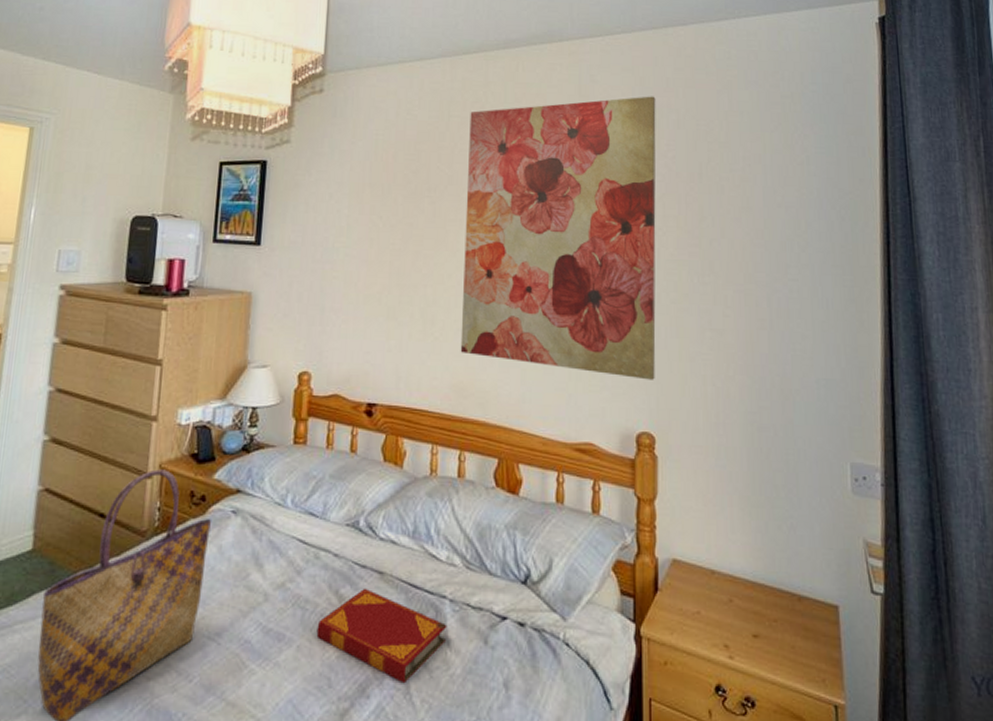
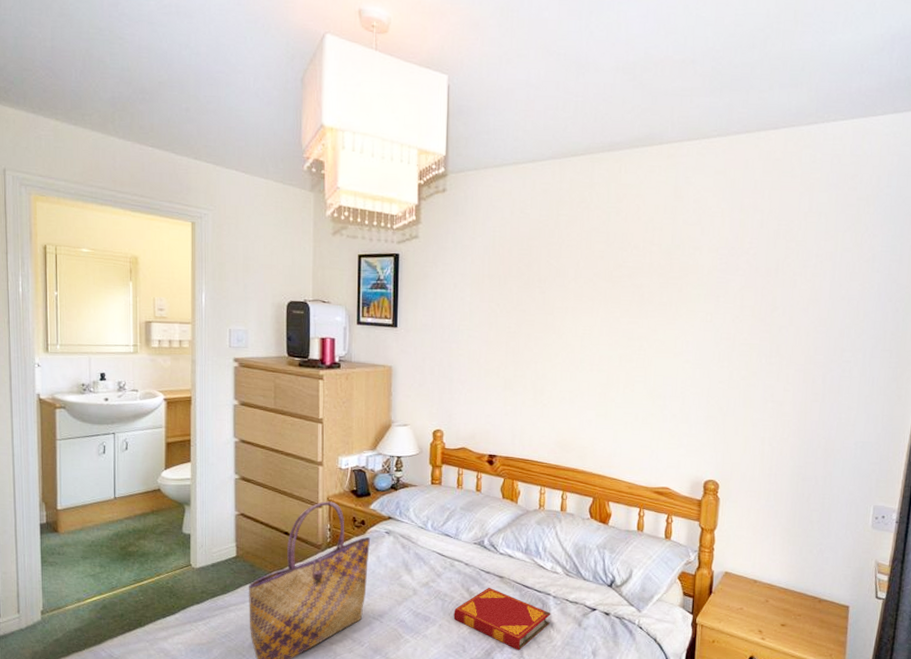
wall art: present [460,96,656,380] -> none [564,197,744,440]

